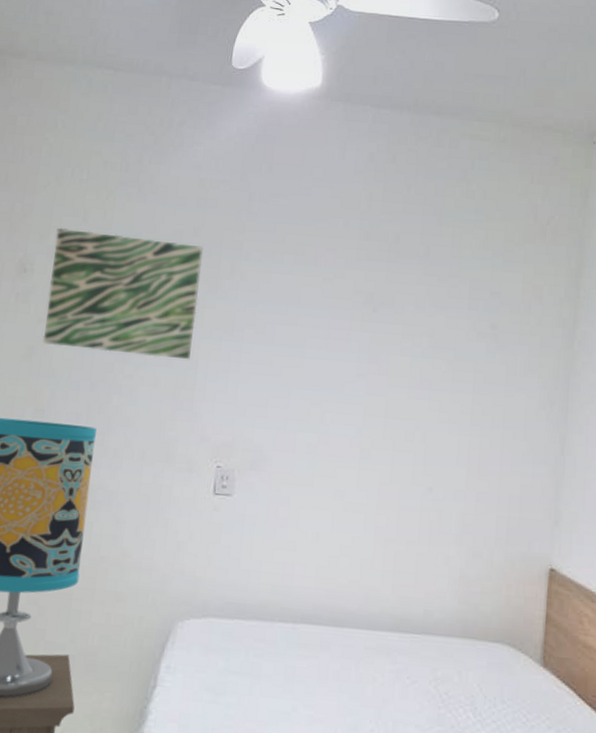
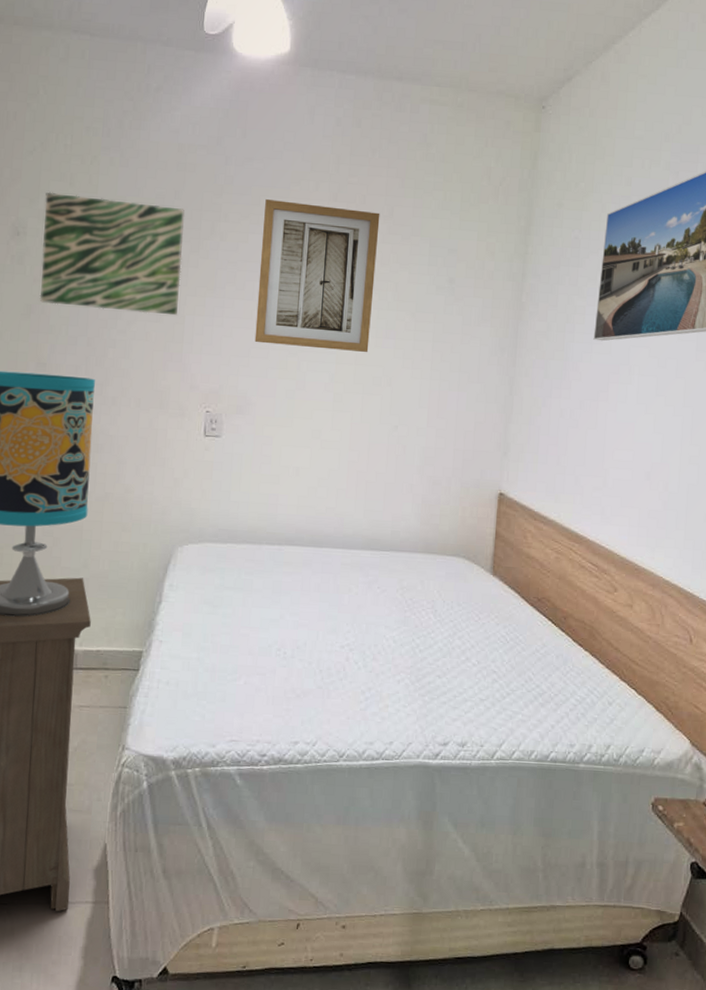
wall art: none [273,237,415,404] -> present [254,199,380,352]

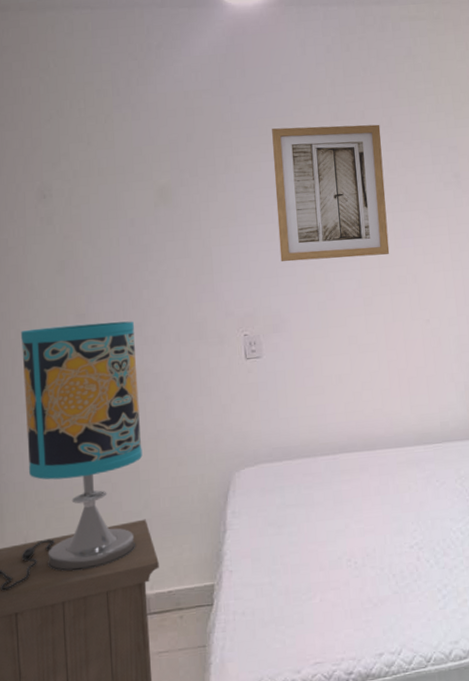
wall art: present [39,192,184,316] -> none [66,149,204,257]

